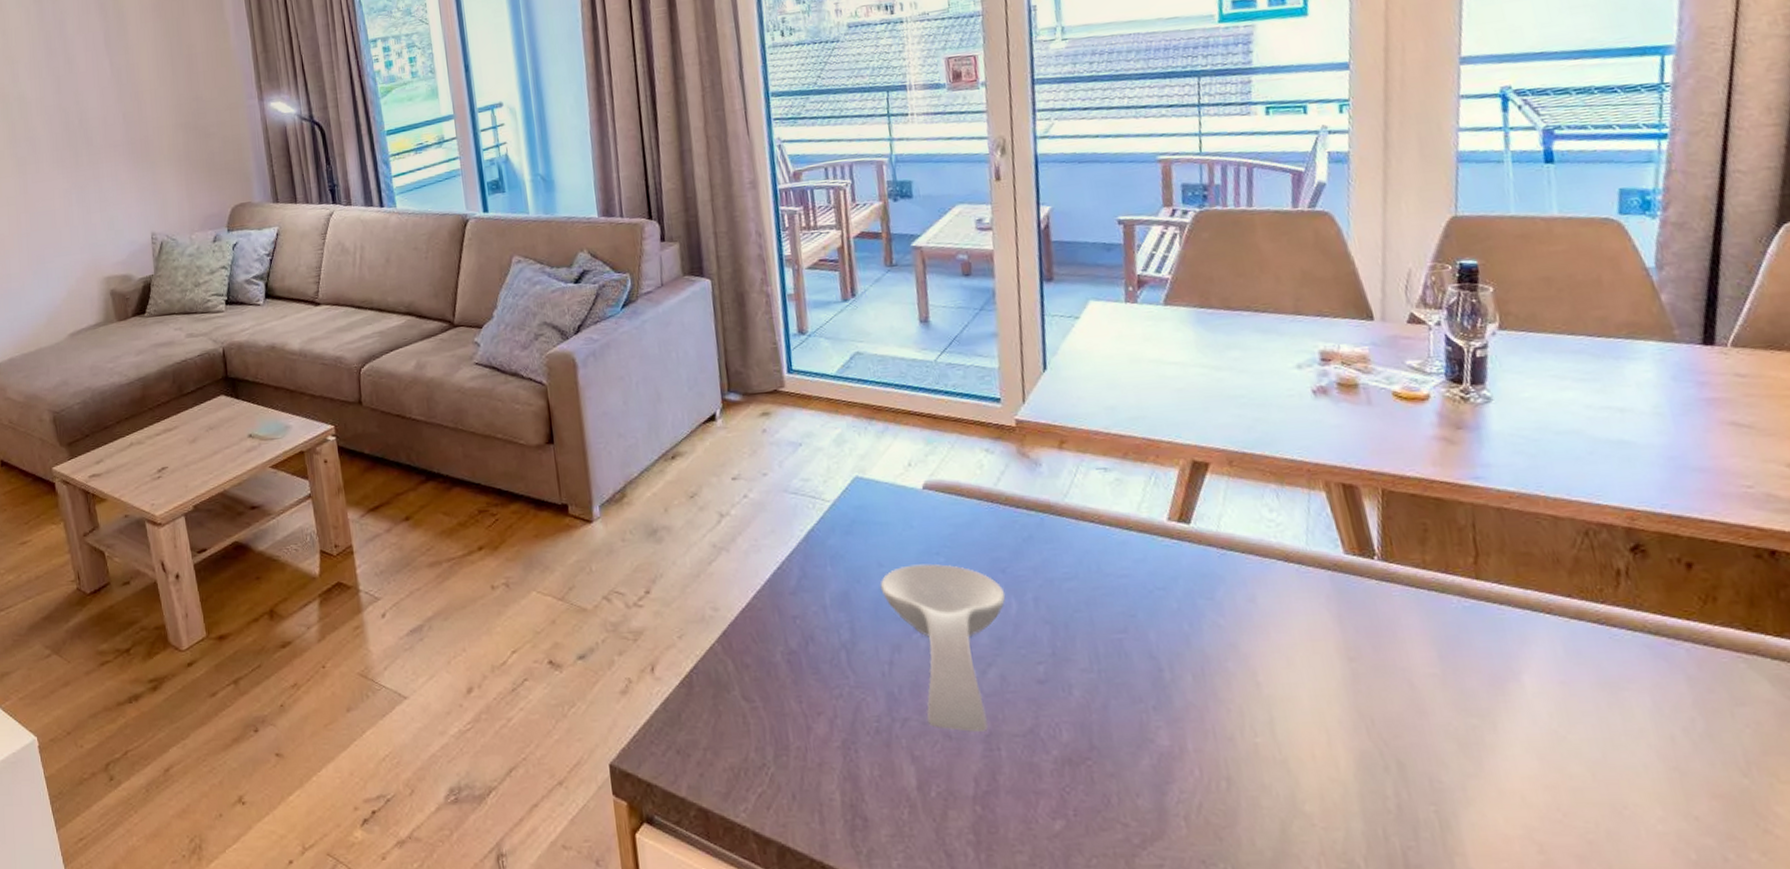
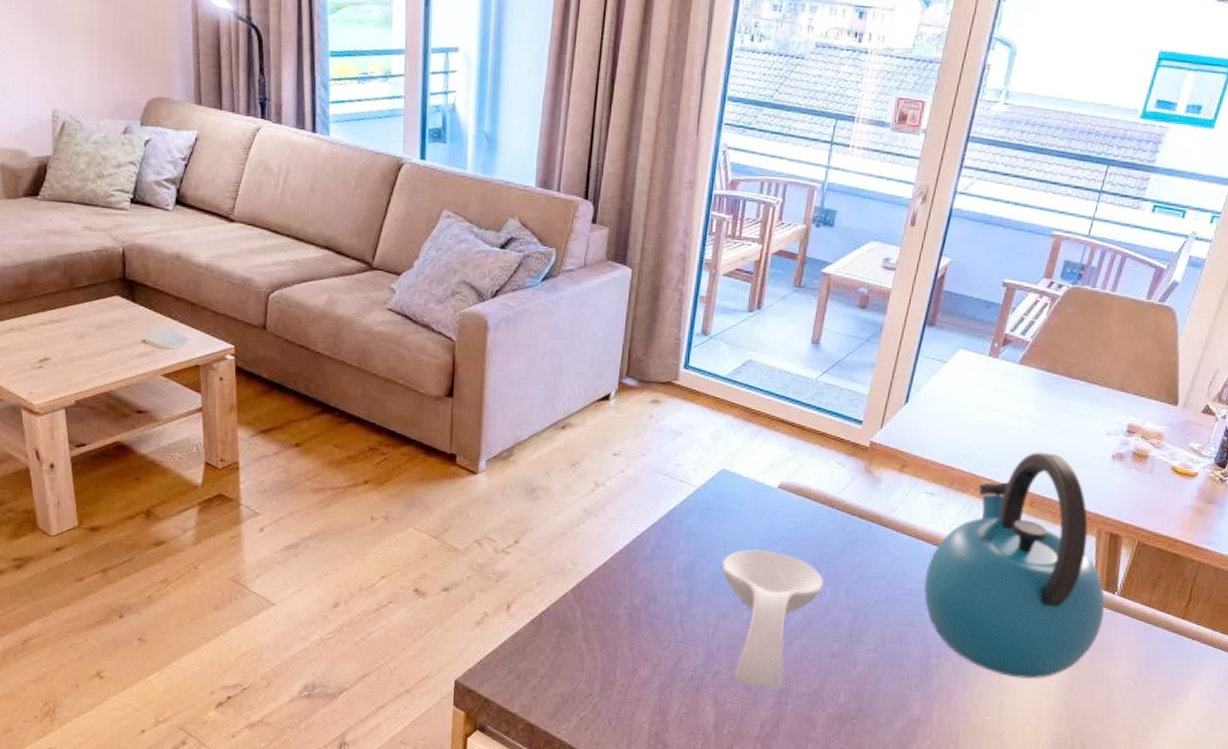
kettle: none [1125,399,1371,683] -> present [924,452,1105,679]

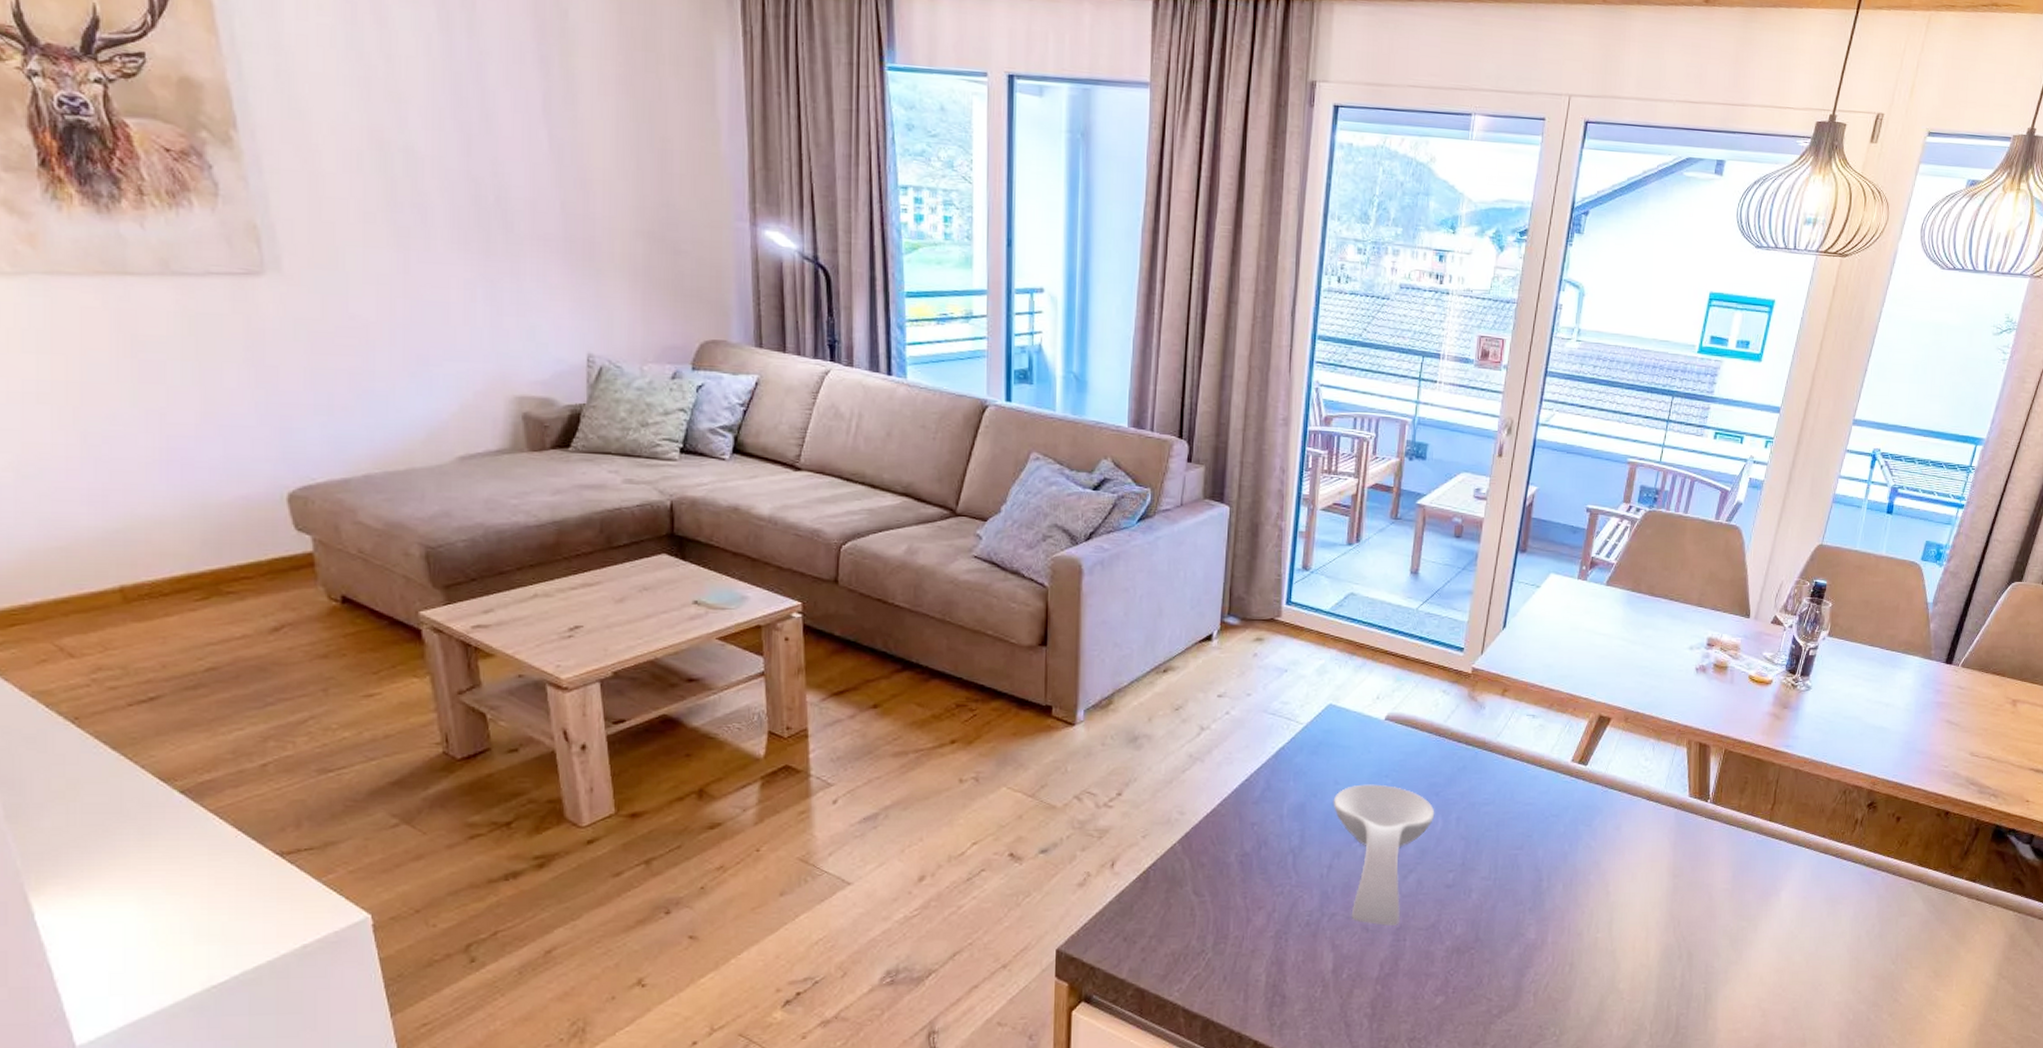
kettle: present [924,452,1105,679] -> none [1531,669,1699,893]

